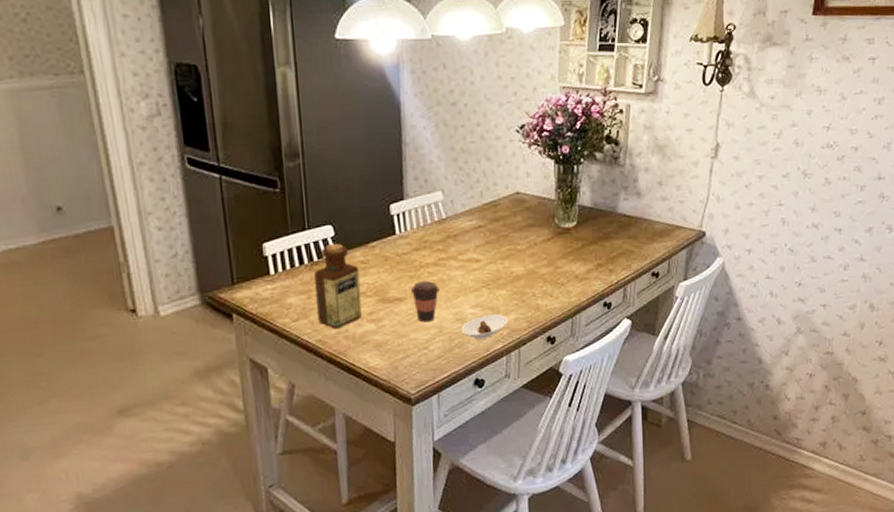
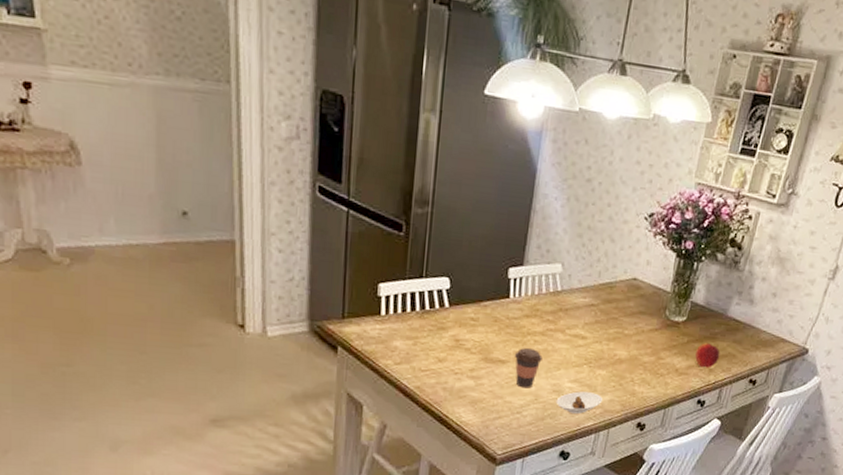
bottle: present [314,243,362,329] -> none [420,295,469,379]
peach: none [593,244,618,270] -> present [695,343,720,368]

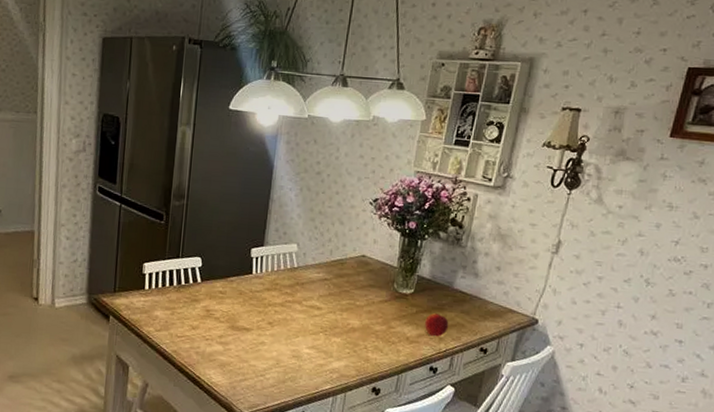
coffee cup: present [514,348,543,388] -> none [257,317,282,354]
saucer: present [556,391,602,414] -> none [295,357,338,378]

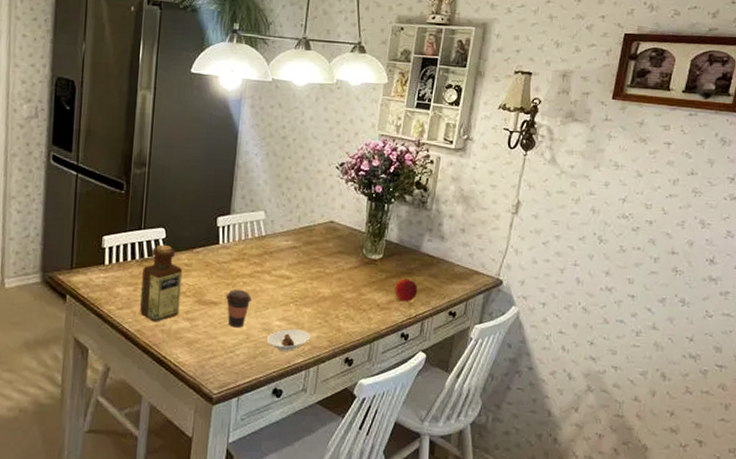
bottle: none [177,272,218,344] -> present [140,244,183,322]
coffee cup: none [257,317,282,354] -> present [225,290,252,328]
saucer: none [295,357,338,378] -> present [266,329,310,351]

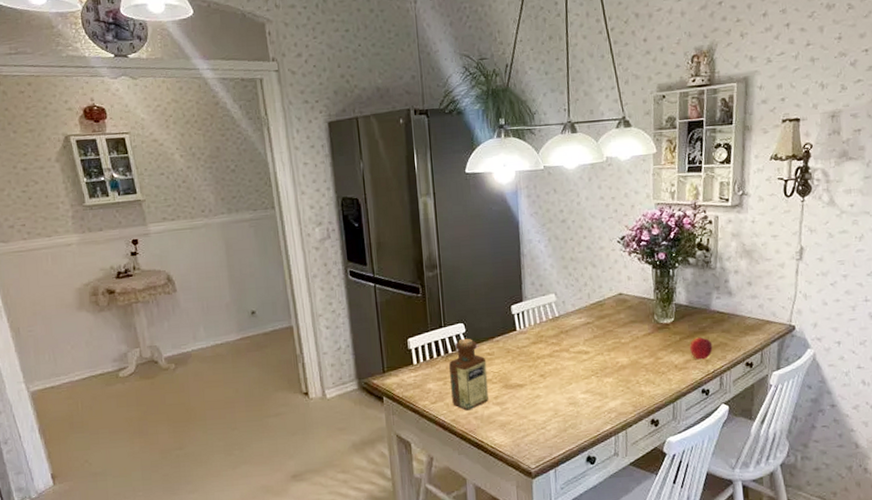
coffee cup: present [225,290,252,328] -> none [529,370,554,406]
saucer: present [266,329,310,351] -> none [573,399,615,421]

